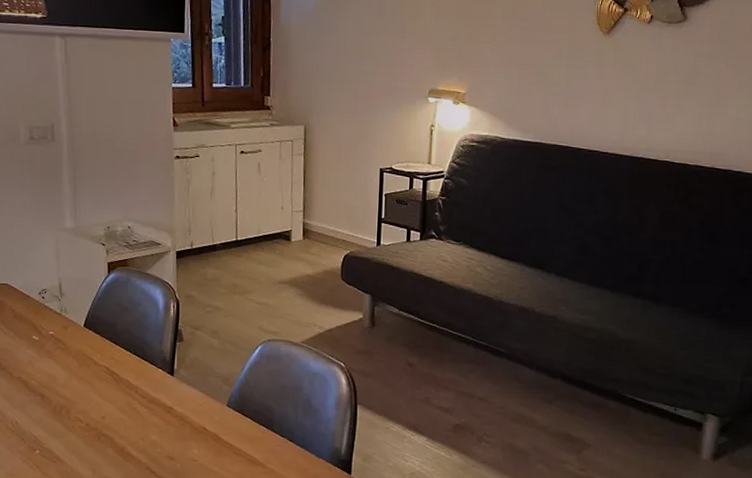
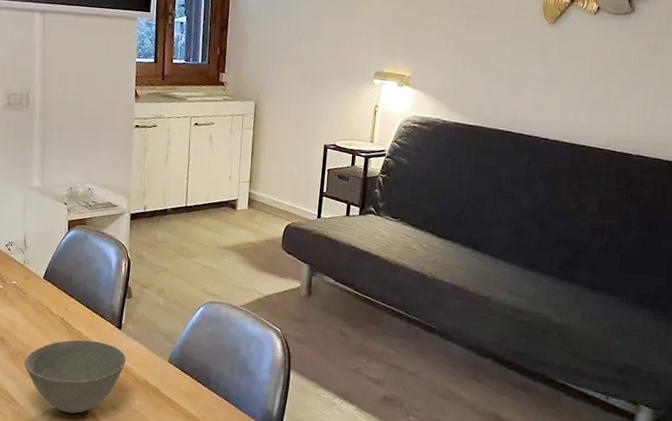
bowl: none [68,389,181,468] -> present [24,339,126,414]

